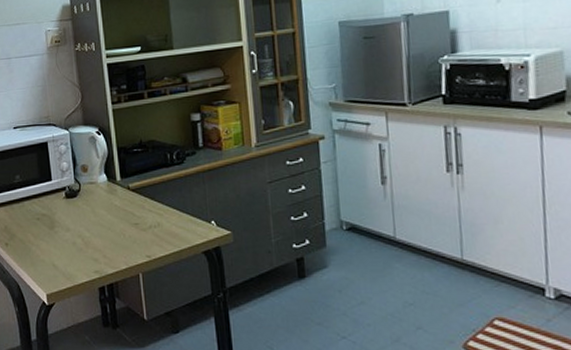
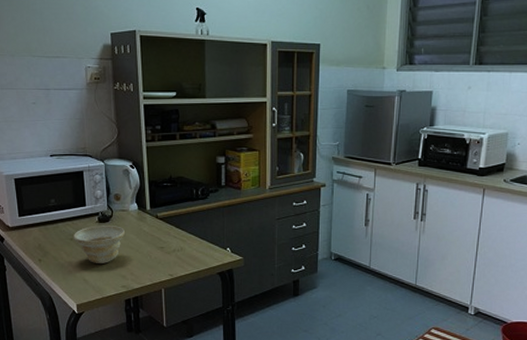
bowl: none [40,201,95,245] -> present [74,225,126,264]

